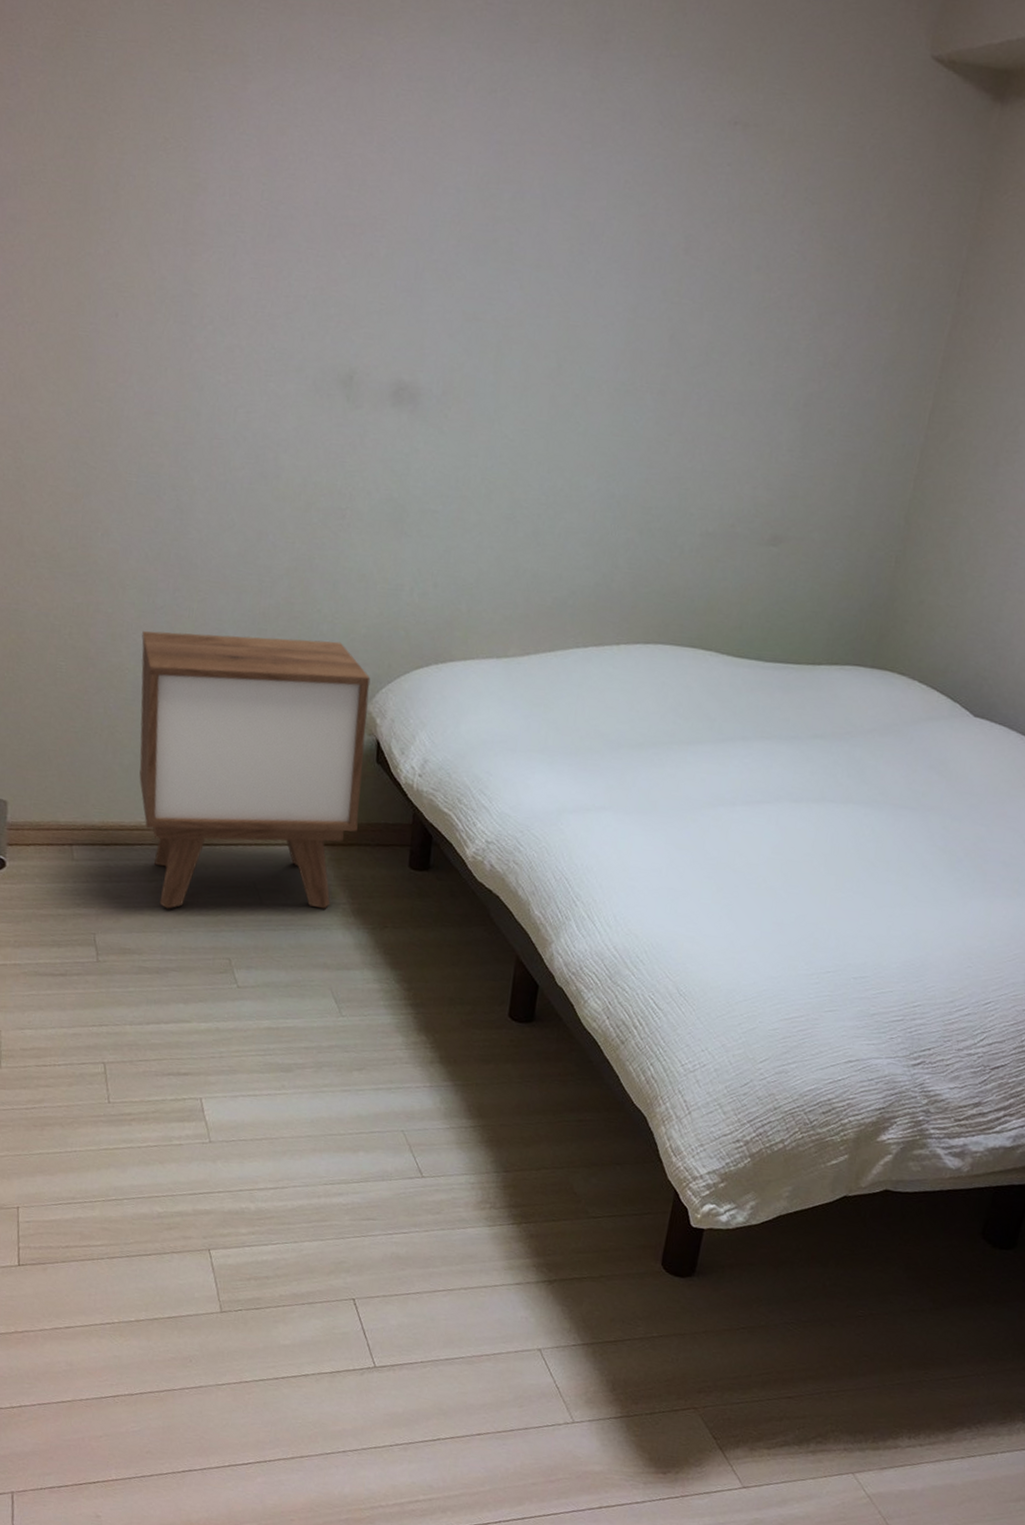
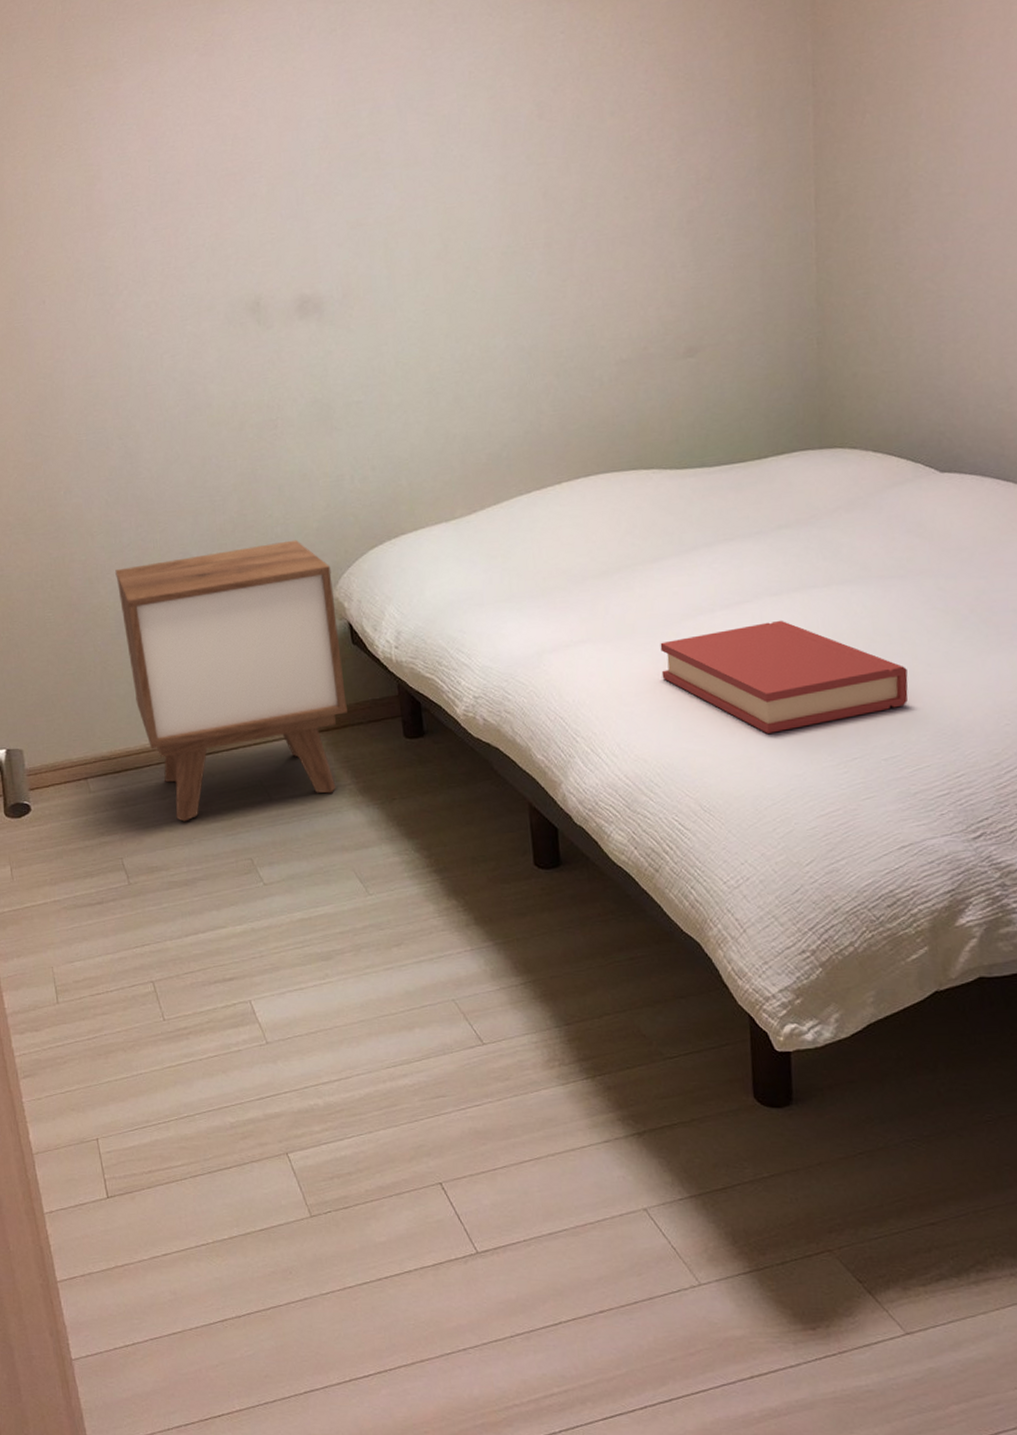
hardback book: none [671,825,896,934] -> present [660,620,909,734]

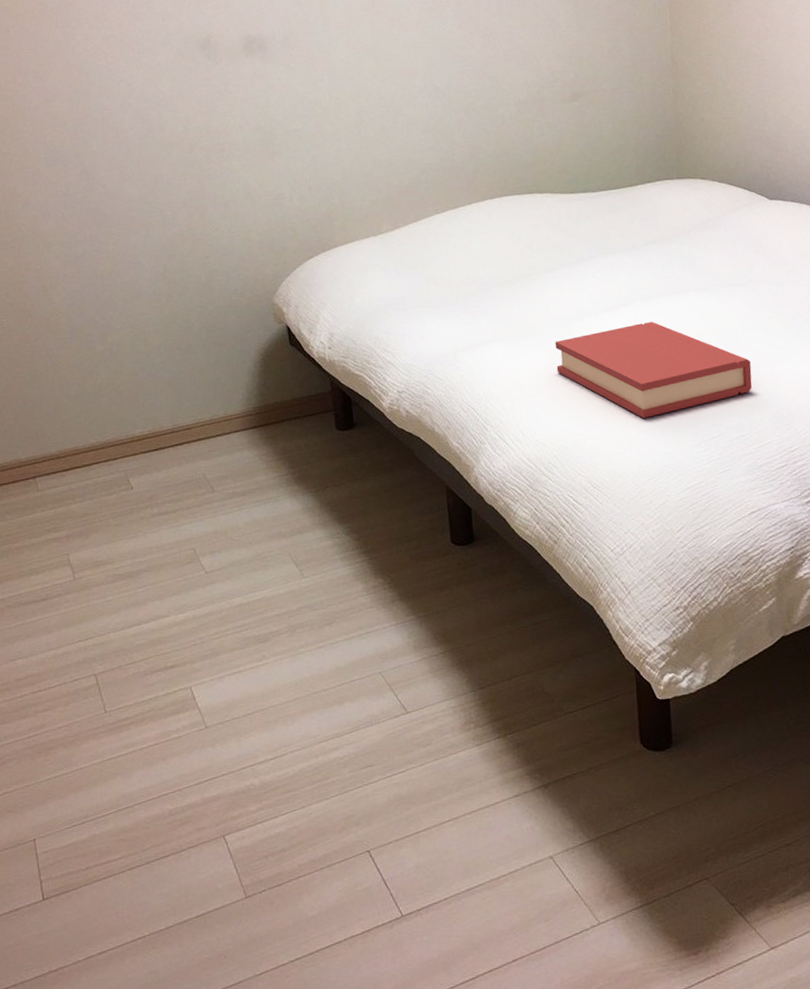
nightstand: present [115,539,347,822] -> none [69,251,285,516]

